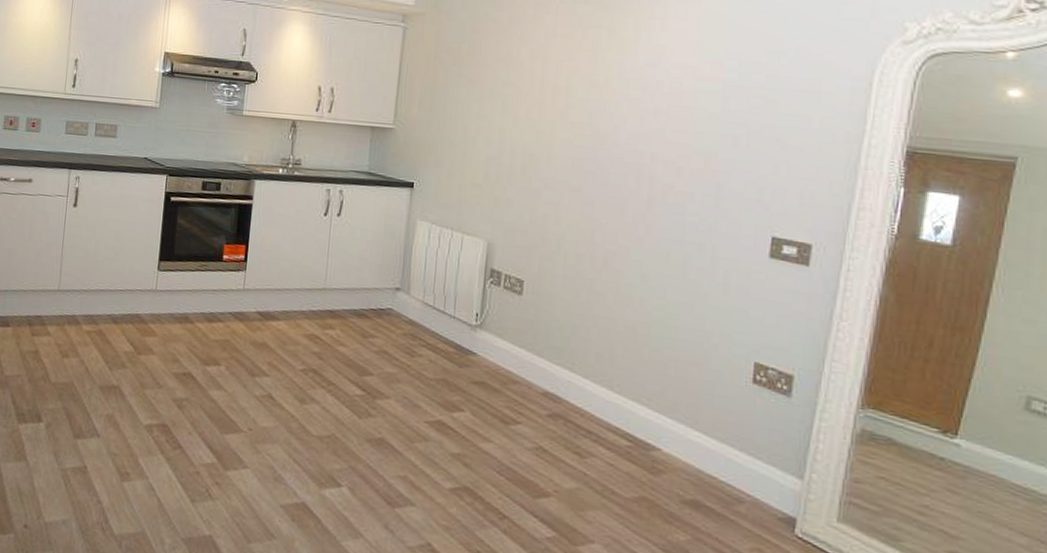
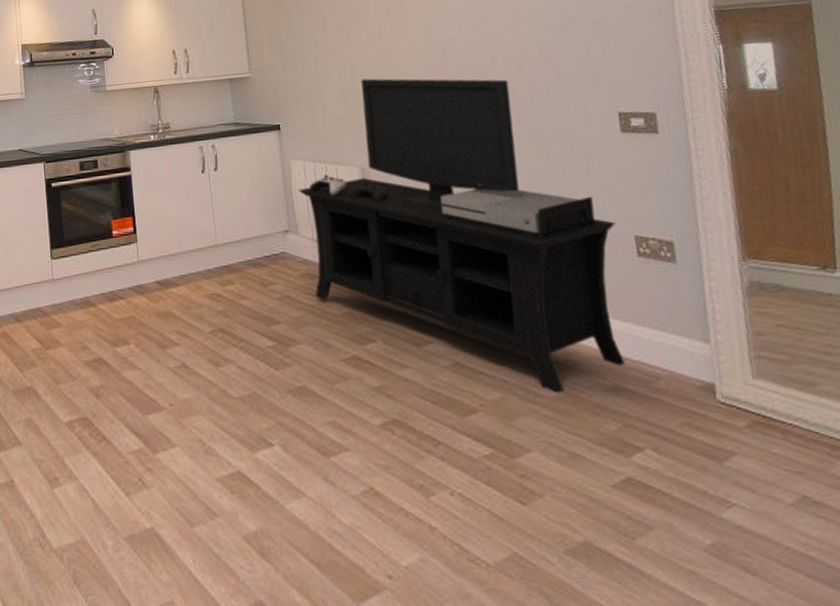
media console: none [413,152,739,497] -> present [298,78,625,394]

